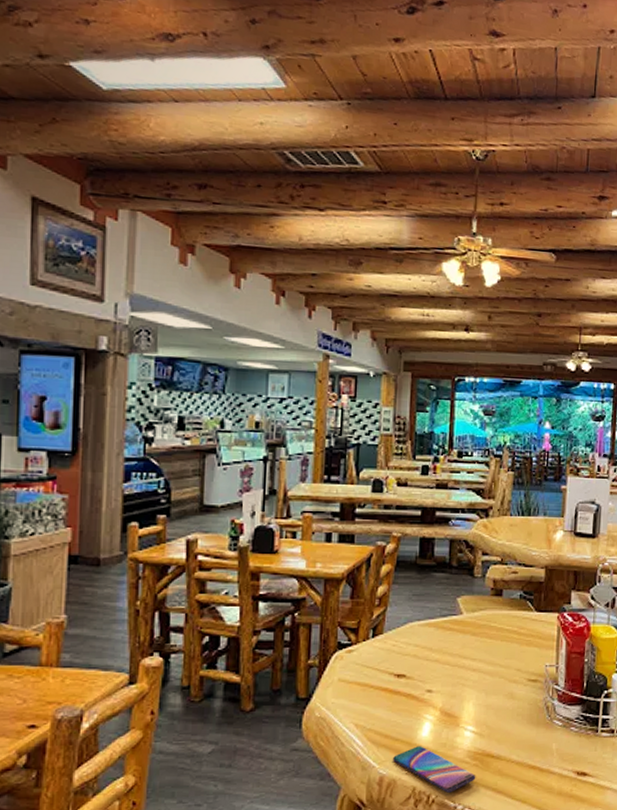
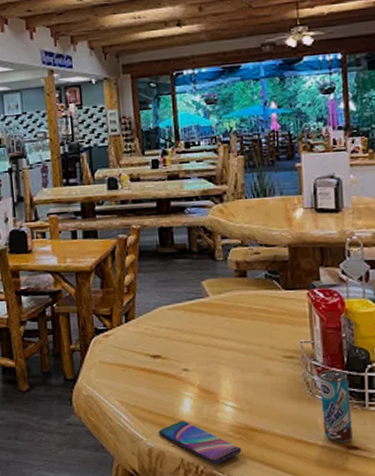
beverage can: none [557,695,585,769] -> present [318,370,354,443]

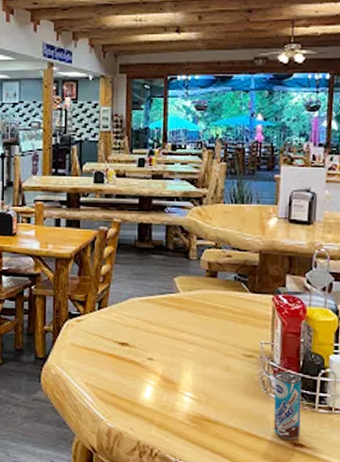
smartphone: present [159,421,242,464] -> none [119,406,195,449]

